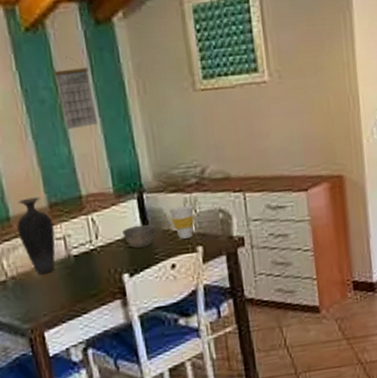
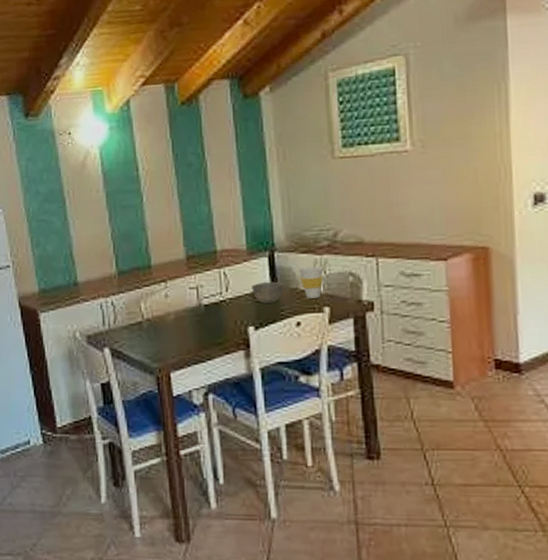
vase: present [17,197,56,274] -> none [156,249,189,319]
calendar: present [54,57,98,130] -> none [202,127,238,191]

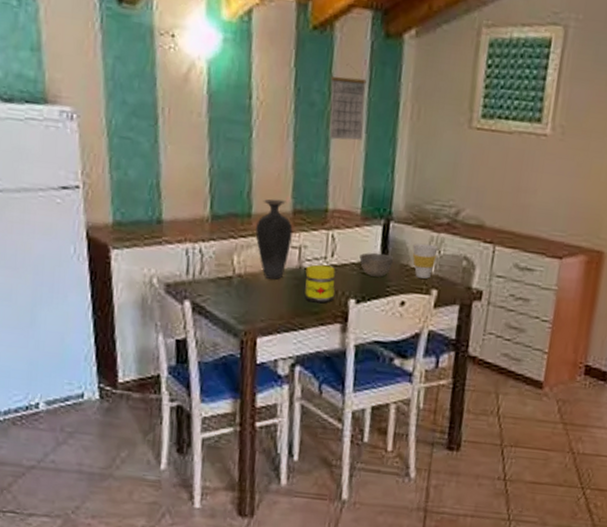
vase: none [156,249,189,319] -> present [255,199,293,280]
calendar: none [202,127,238,191] -> present [329,64,367,140]
jar: none [205,300,234,335] -> present [305,264,336,304]

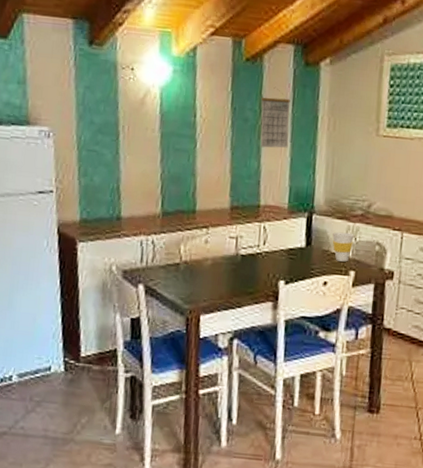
vase: present [255,199,293,280] -> none [199,197,231,265]
jar: present [305,264,336,304] -> none [241,251,267,285]
bowl: present [359,252,394,277] -> none [287,240,317,261]

